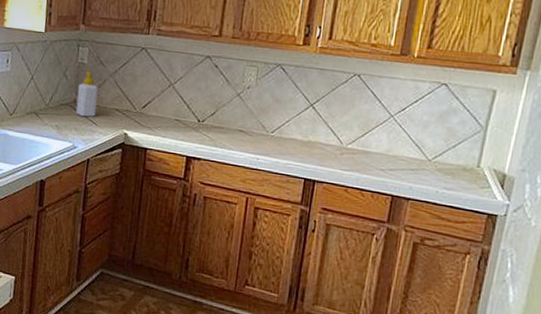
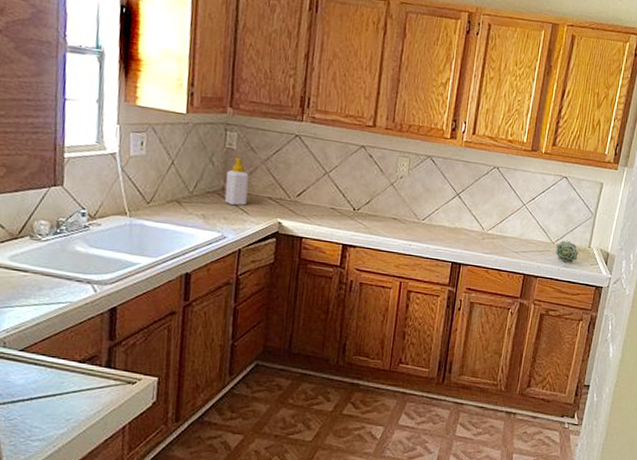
succulent plant: none [432,157,465,185] -> present [555,240,580,264]

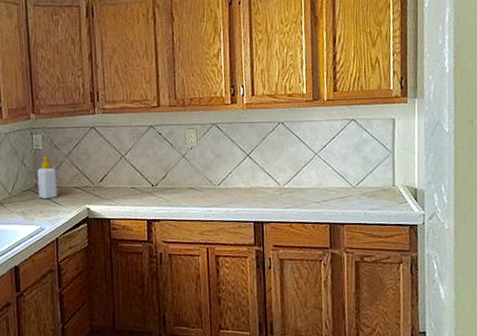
succulent plant: present [555,240,580,264] -> none [358,182,384,207]

